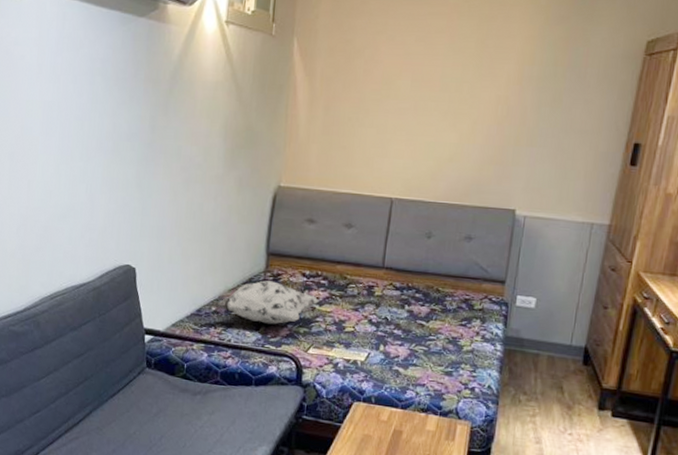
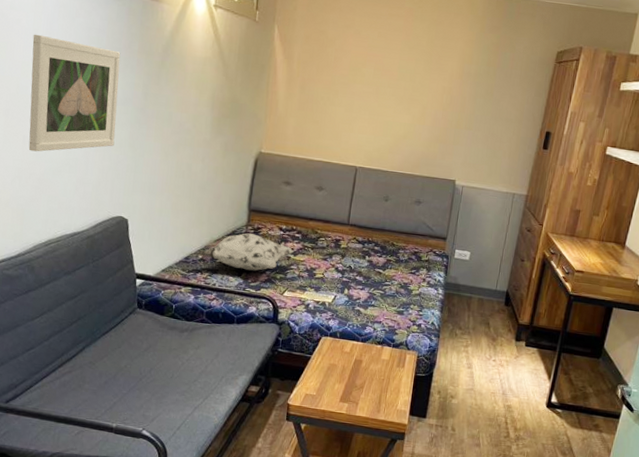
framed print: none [33,70,126,197] -> present [28,34,121,152]

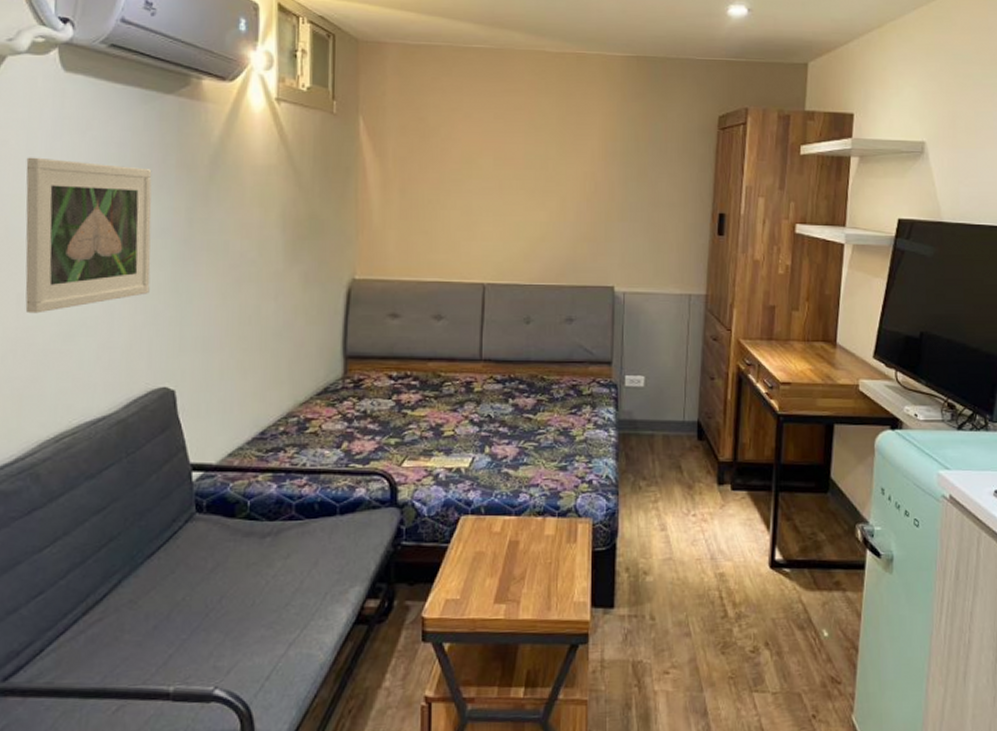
decorative pillow: present [197,233,294,271] -> none [277,388,411,439]

